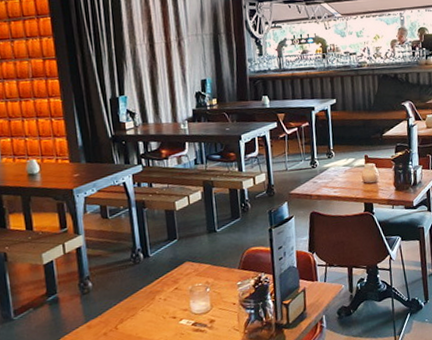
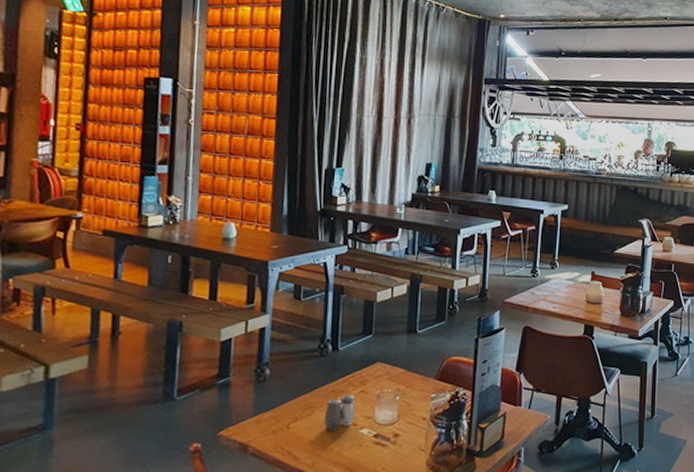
salt and pepper shaker: none [146,292,174,326] -> present [324,393,356,431]

